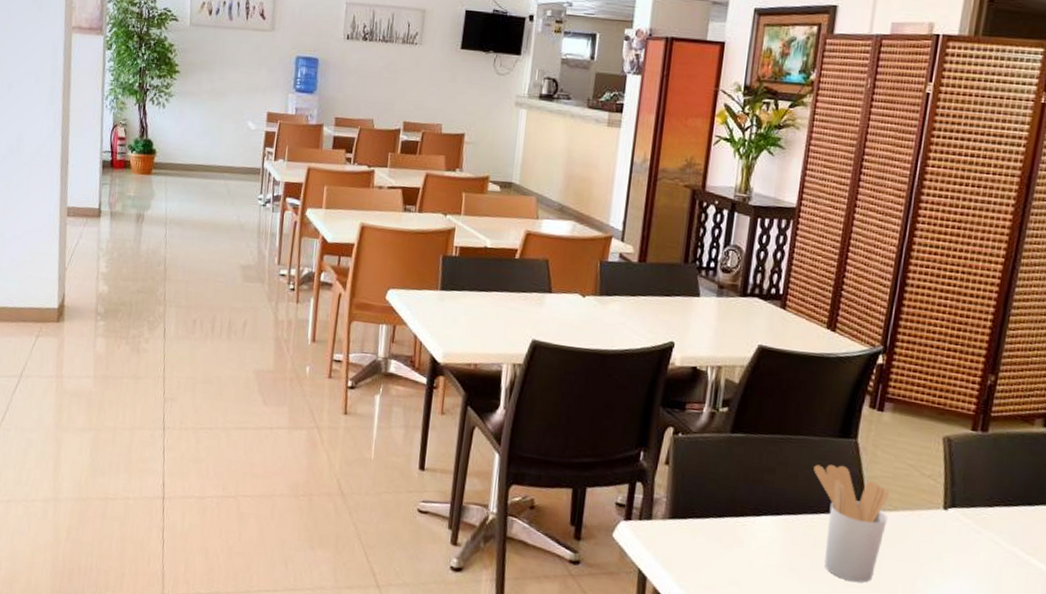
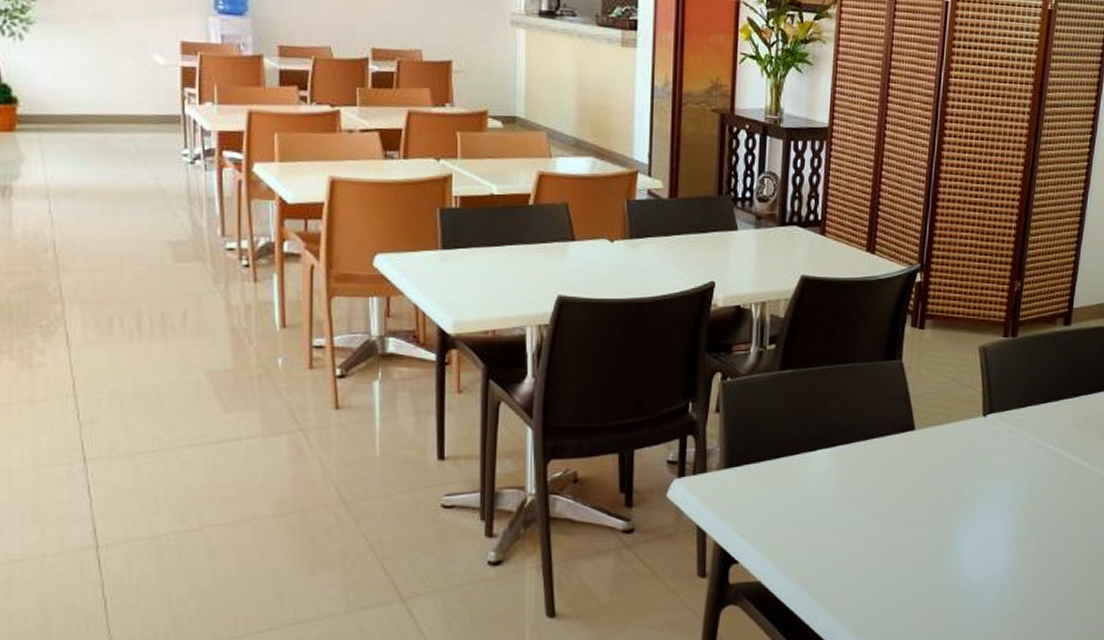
utensil holder: present [813,464,889,583] -> none [863,387,934,500]

